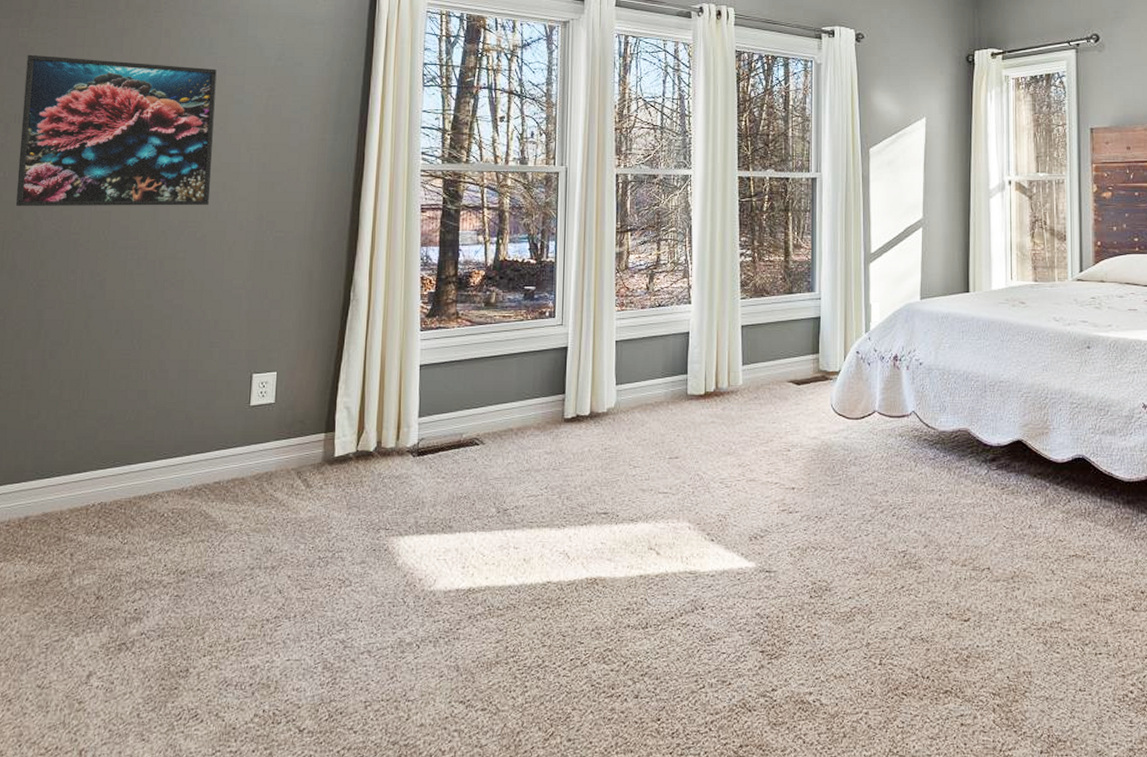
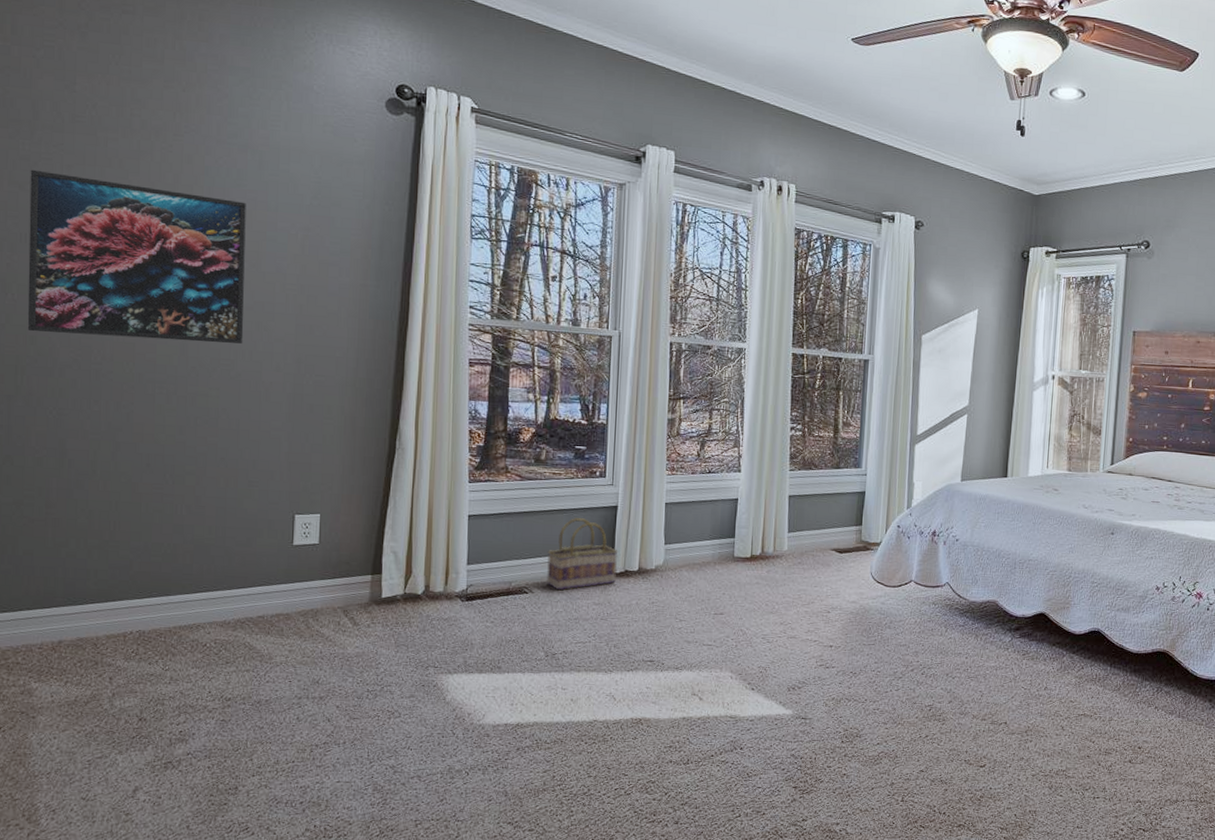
basket: none [497,362,569,440] -> present [547,518,619,591]

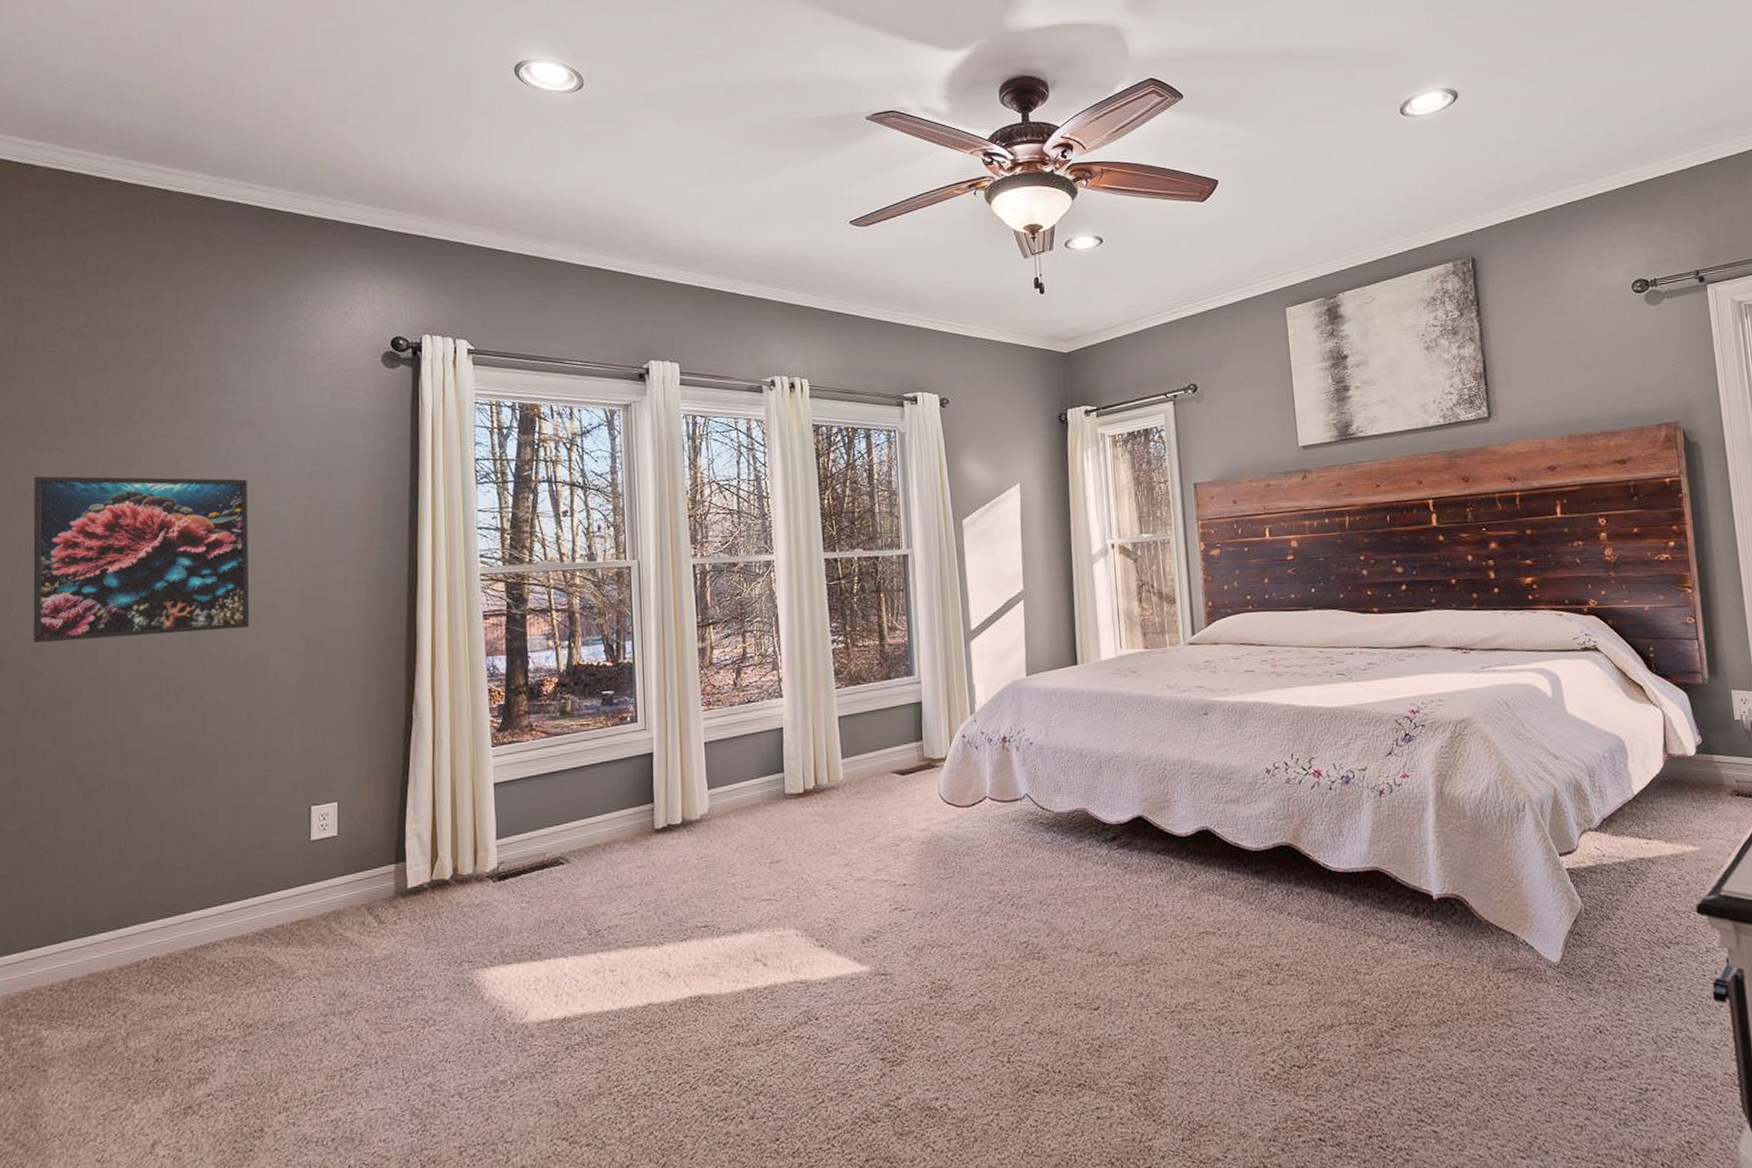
basket: present [547,518,619,591] -> none [581,771,659,857]

